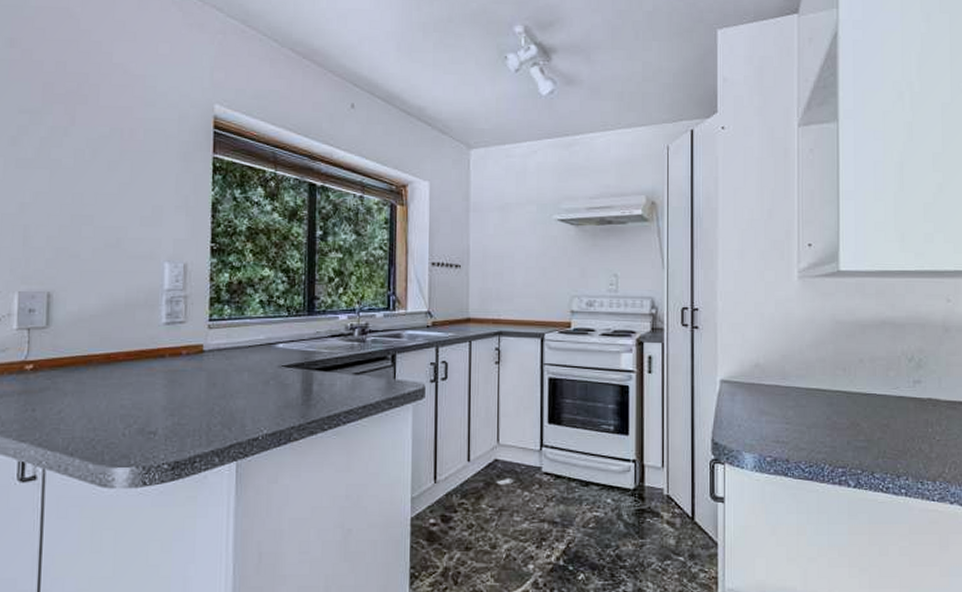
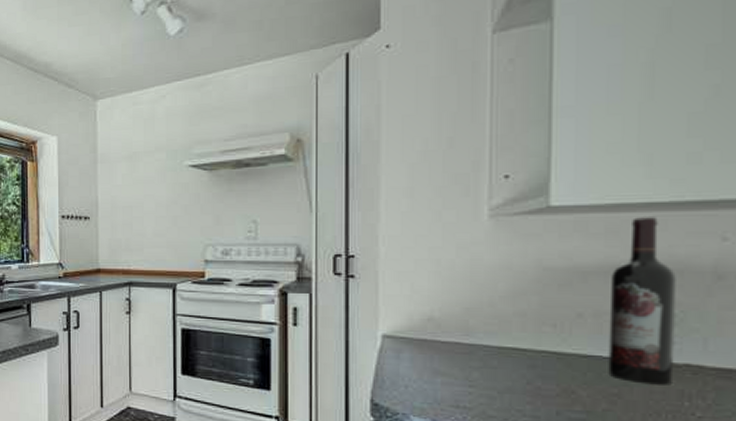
wine bottle: none [880,282,922,416] -> present [608,217,678,385]

